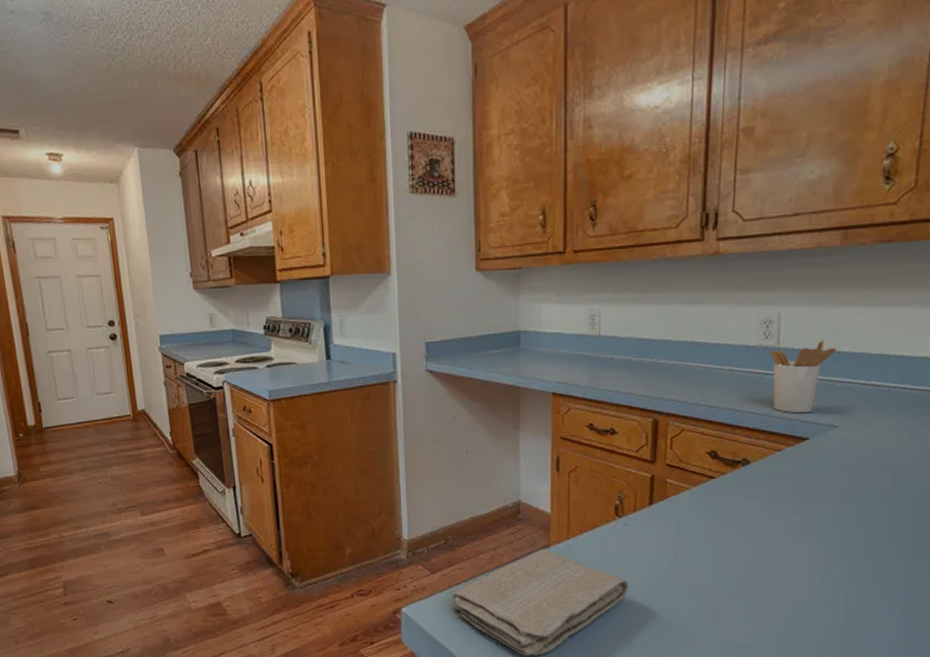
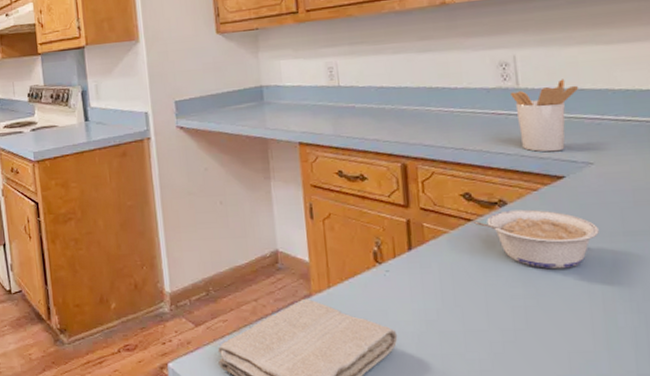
legume: none [713,469,832,527] -> present [471,209,599,269]

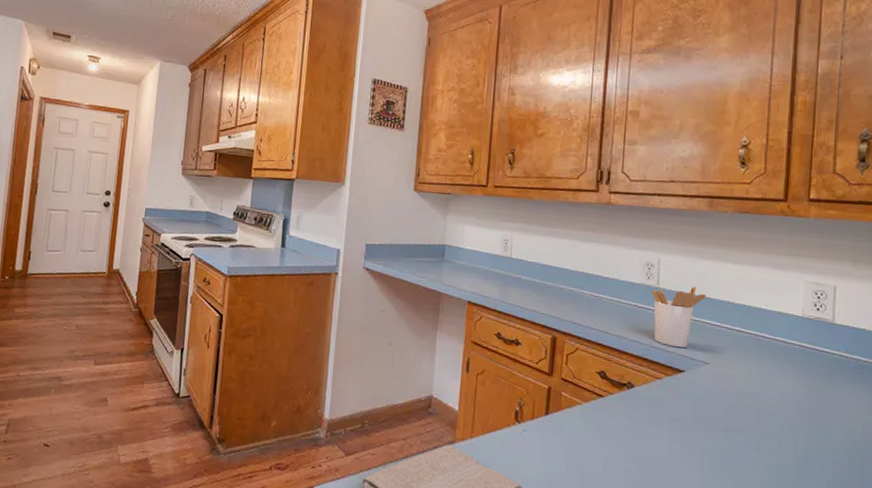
legume: present [471,209,599,269] -> none [602,392,705,453]

